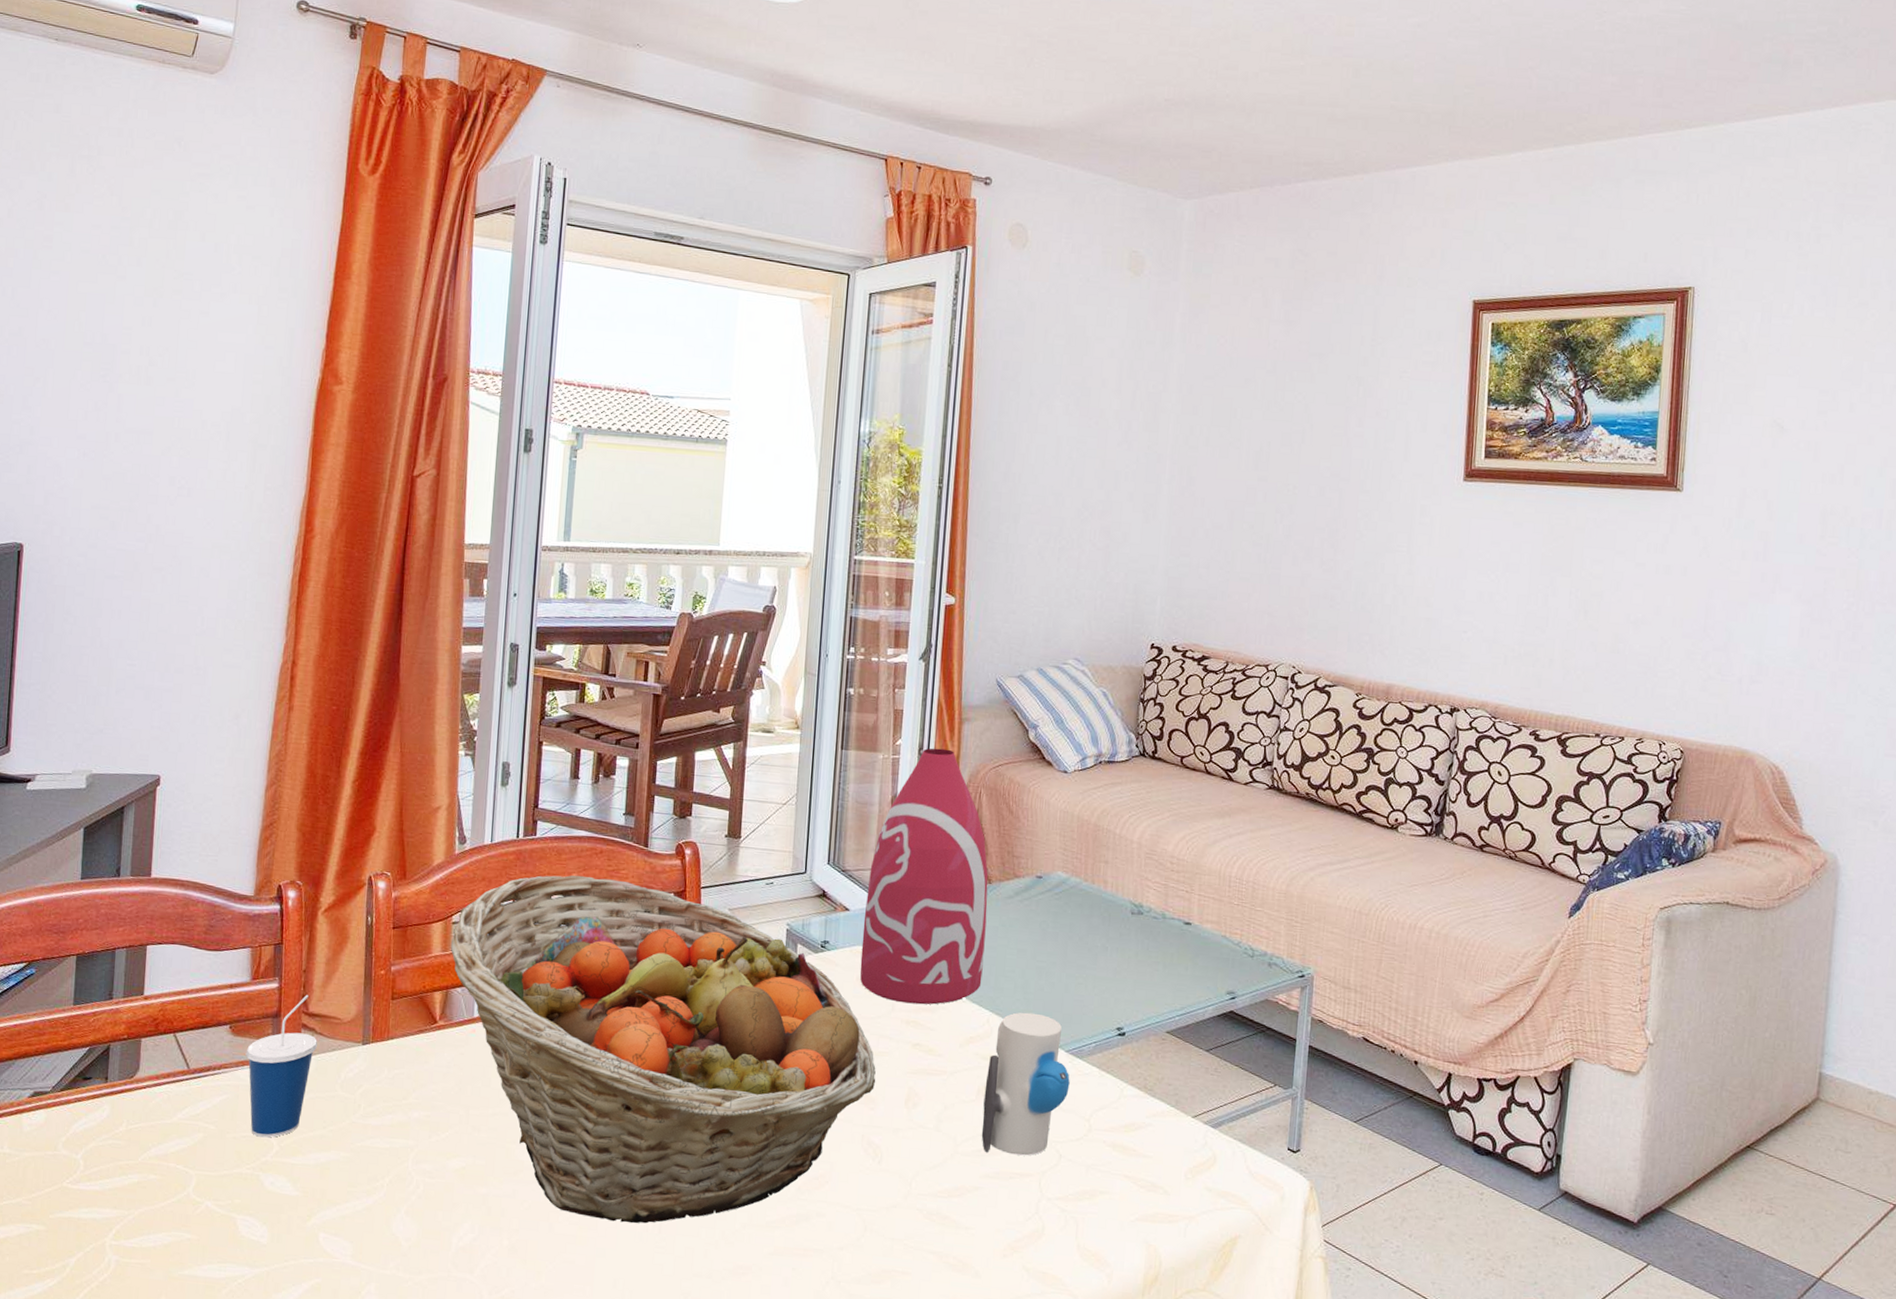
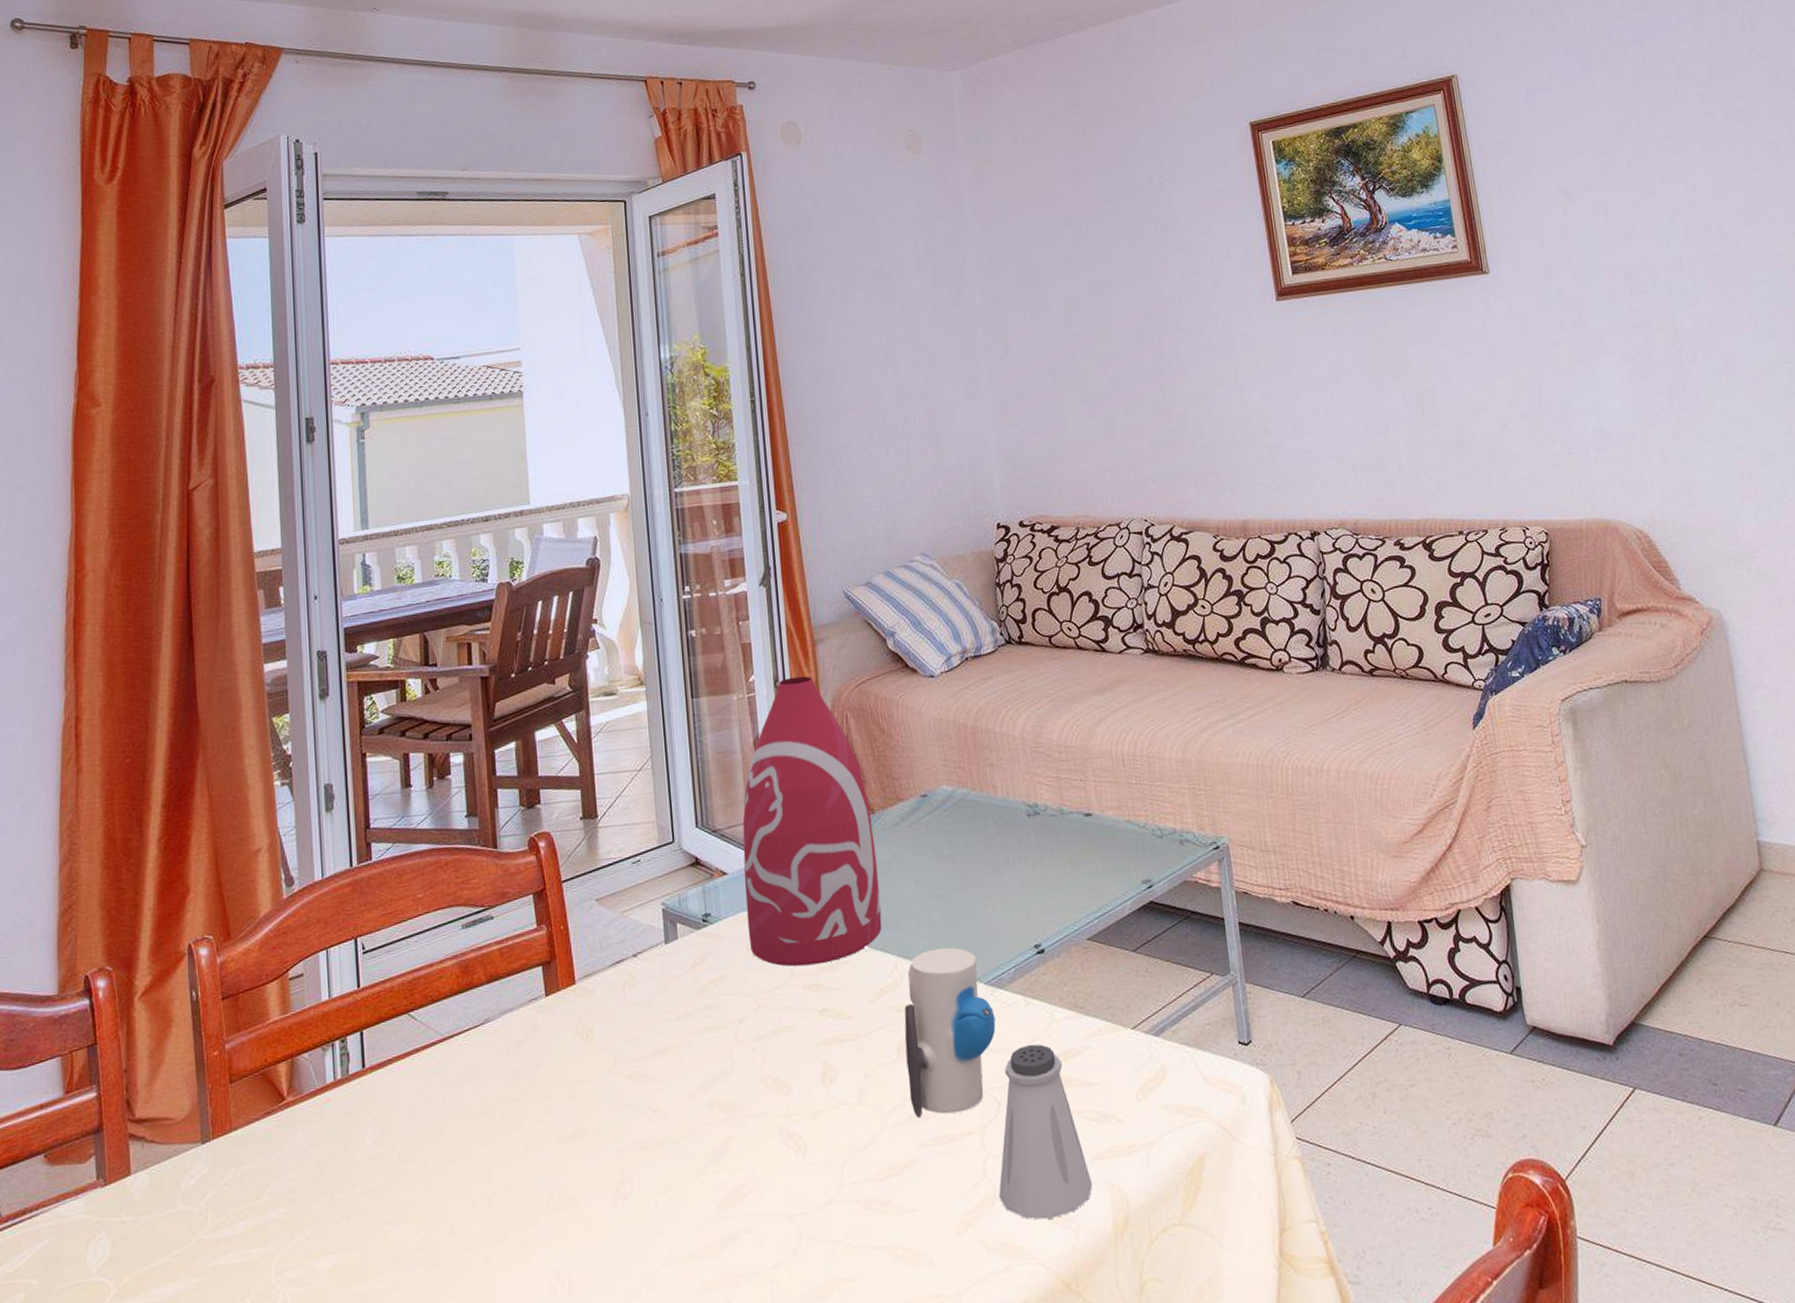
cup: present [245,994,317,1138] -> none [66,1098,149,1282]
fruit basket: present [451,875,876,1224] -> none [291,891,786,1293]
saltshaker: none [1046,1111,1132,1261] -> present [999,1044,1092,1220]

